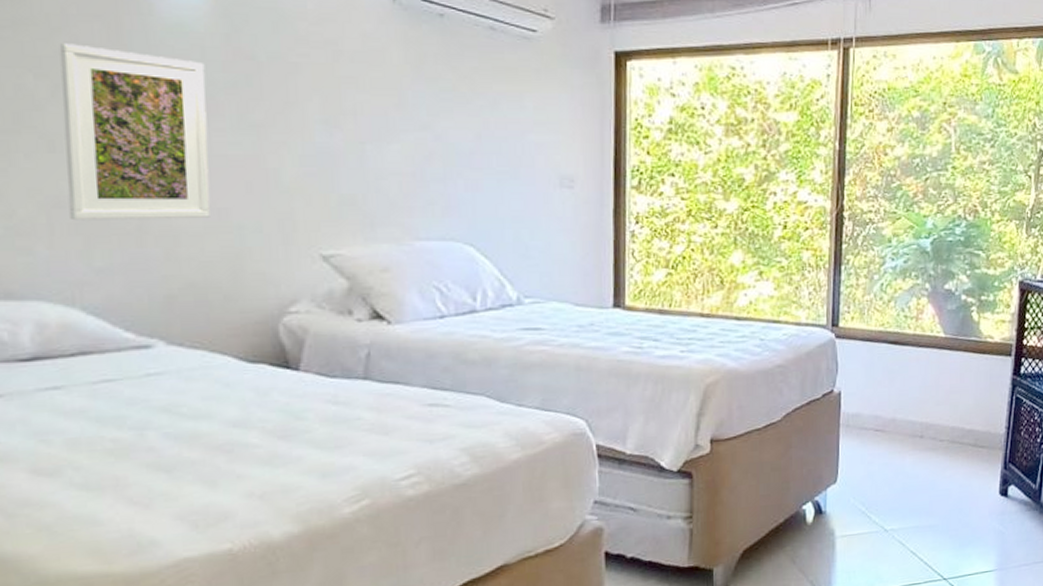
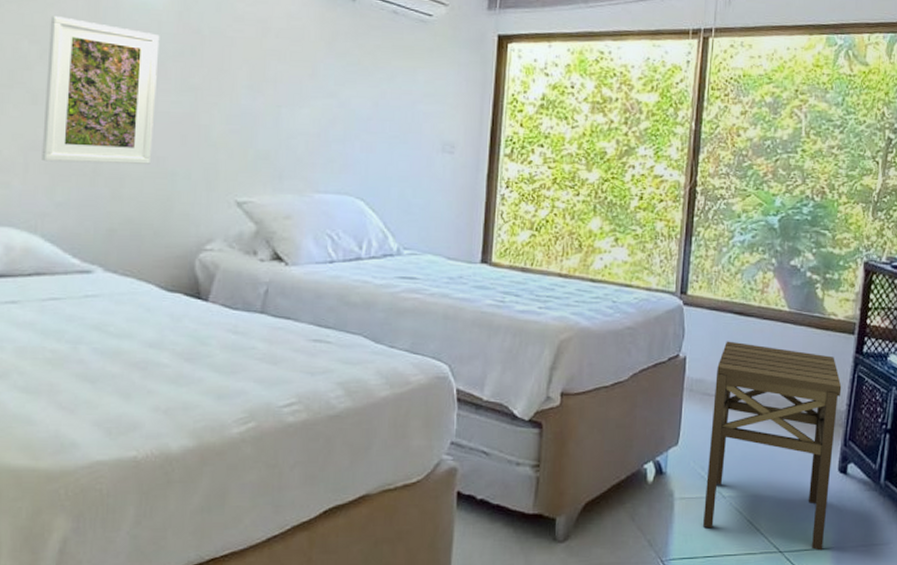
side table: none [865,372,1000,574] -> present [702,341,842,551]

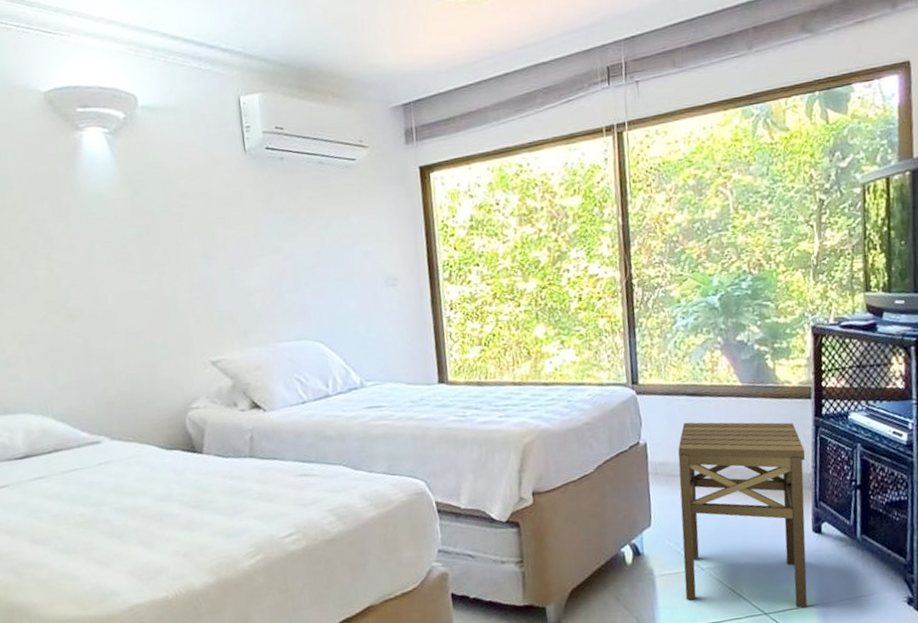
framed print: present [41,16,160,164] -> none [23,220,131,352]

